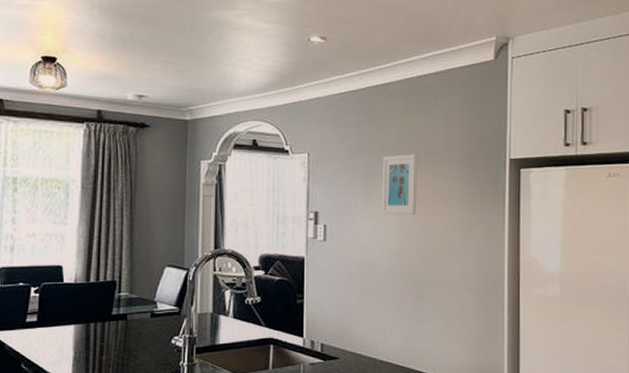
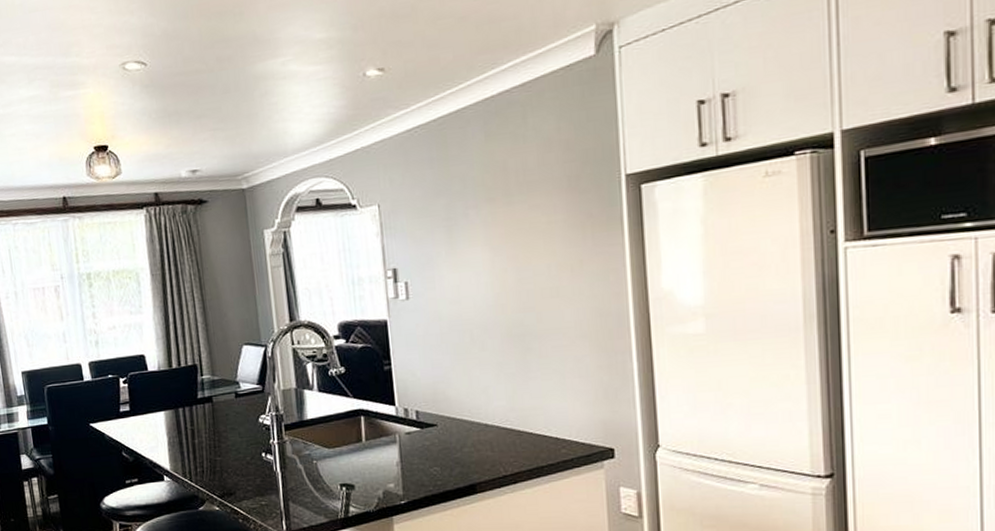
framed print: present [381,154,418,215] -> none [465,187,513,261]

